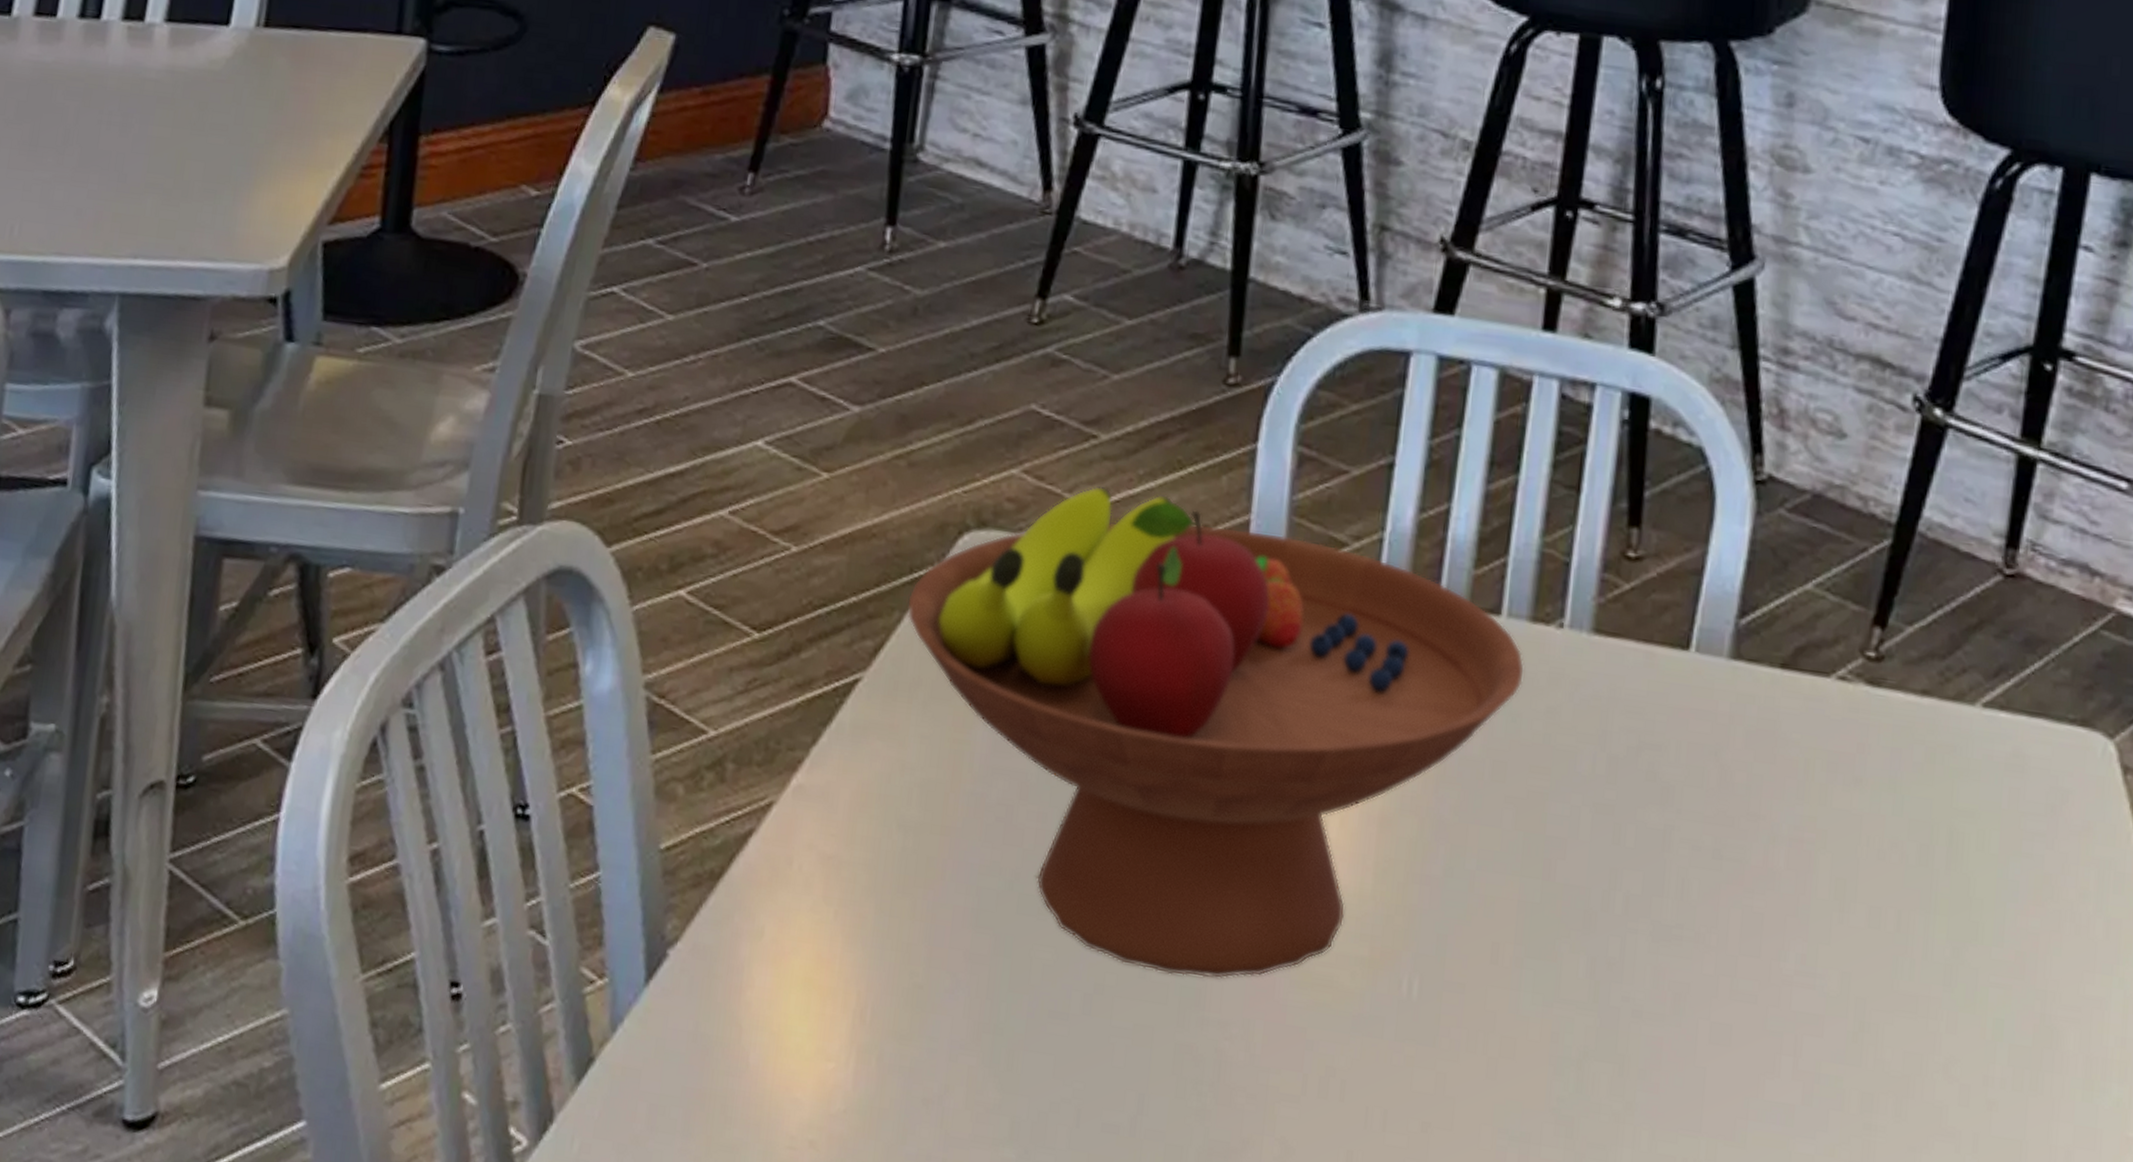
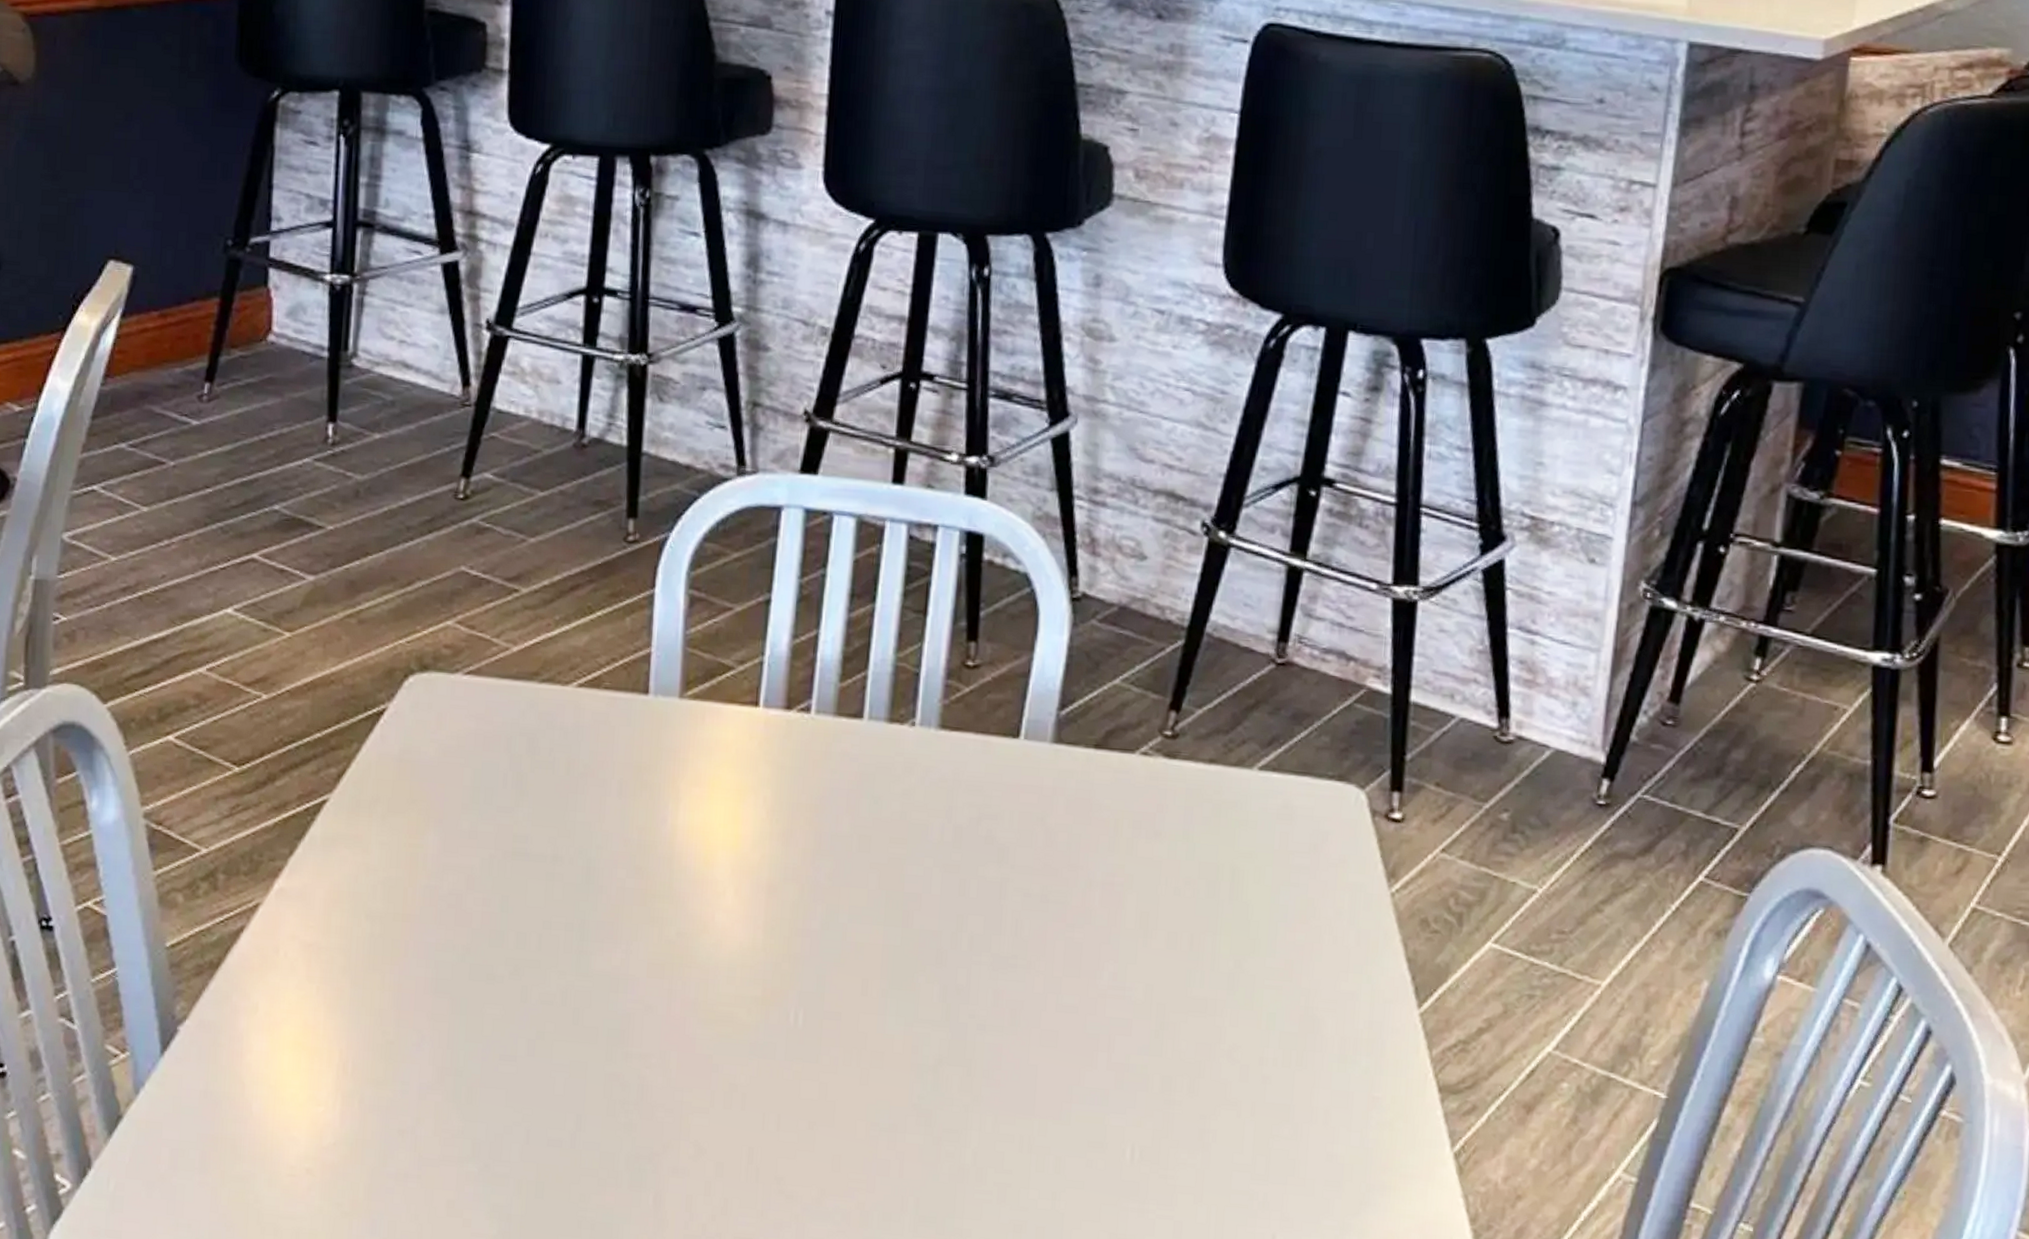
fruit bowl: present [906,485,1525,979] -> none [363,631,884,1022]

